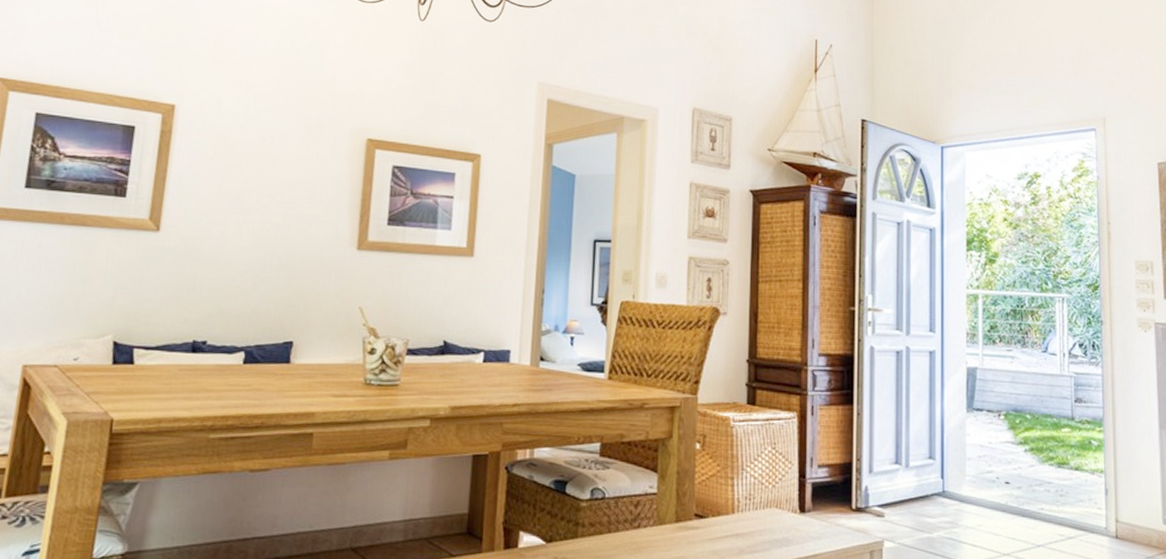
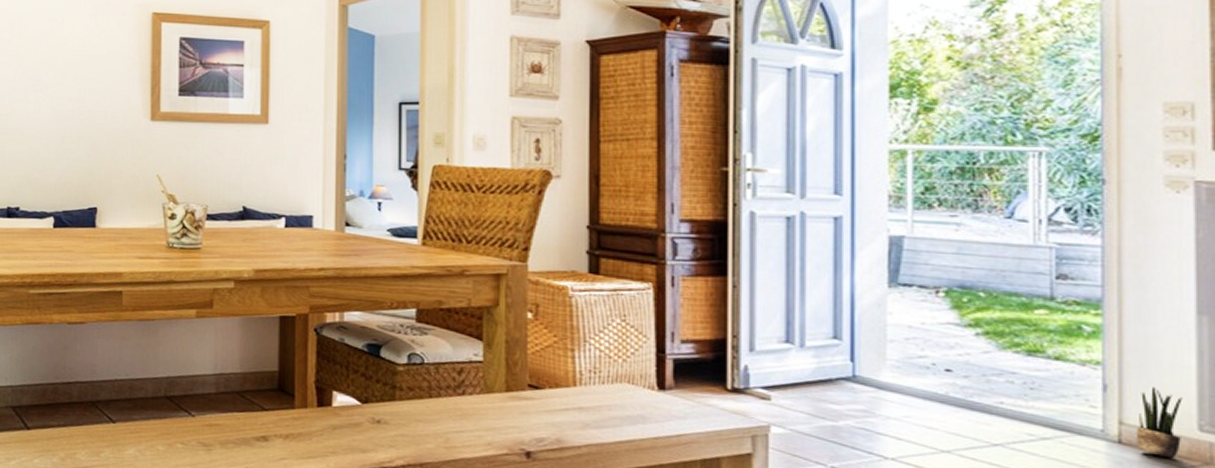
potted plant: none [1126,489,1153,549] -> present [1135,386,1182,459]

